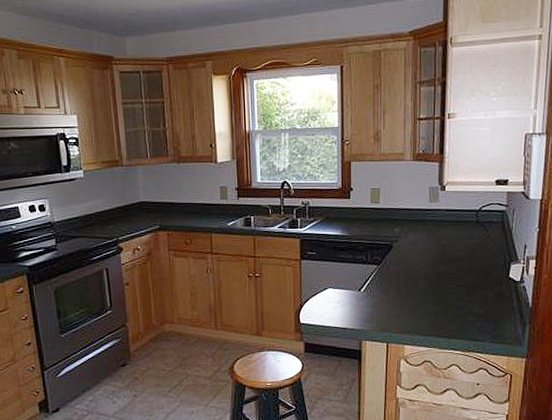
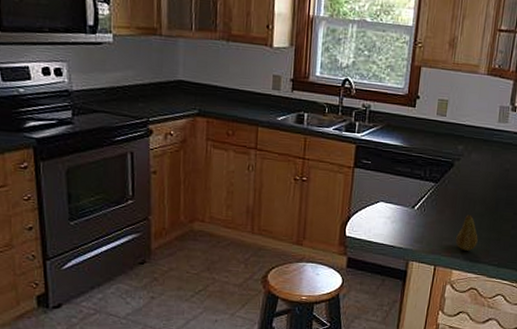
fruit: none [404,291,425,326] -> present [456,214,478,251]

